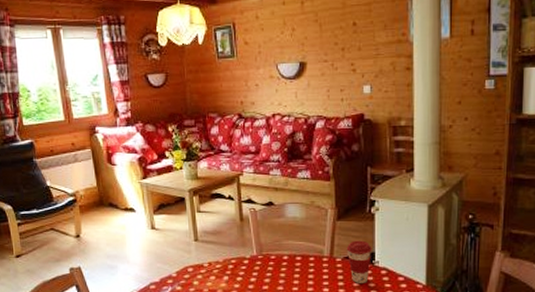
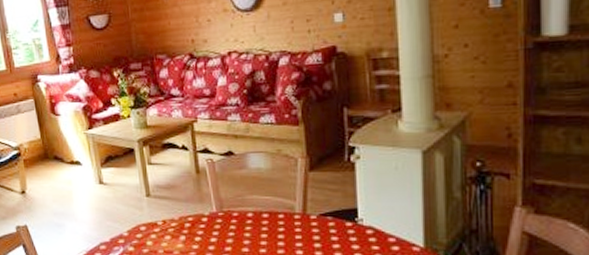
coffee cup: present [346,240,371,283] -> none [322,194,353,245]

